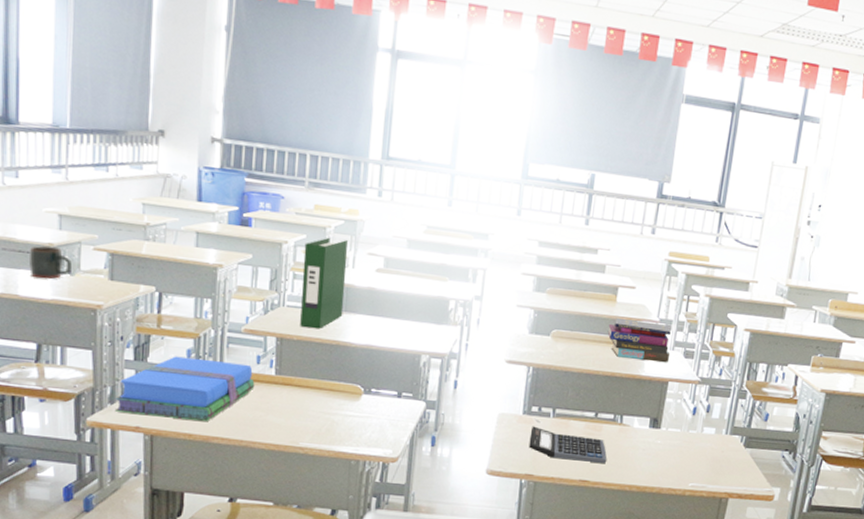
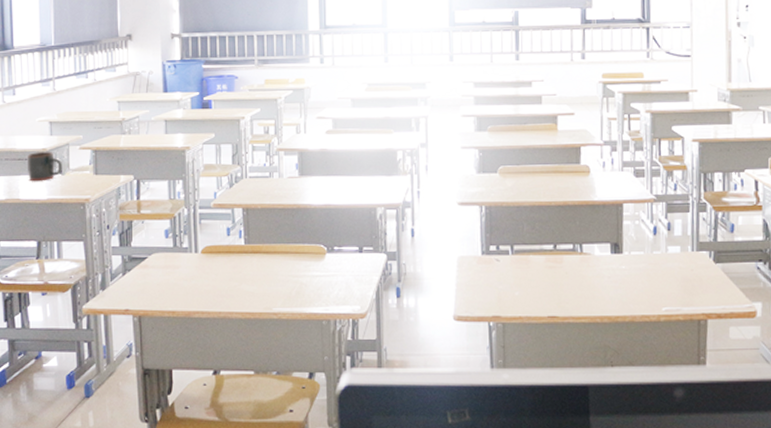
books: present [114,356,255,421] -> none [106,237,227,298]
binder: present [300,237,348,329] -> none [259,107,300,196]
calculator: present [529,426,607,463] -> none [491,265,572,297]
books: present [607,317,671,362] -> none [553,145,619,185]

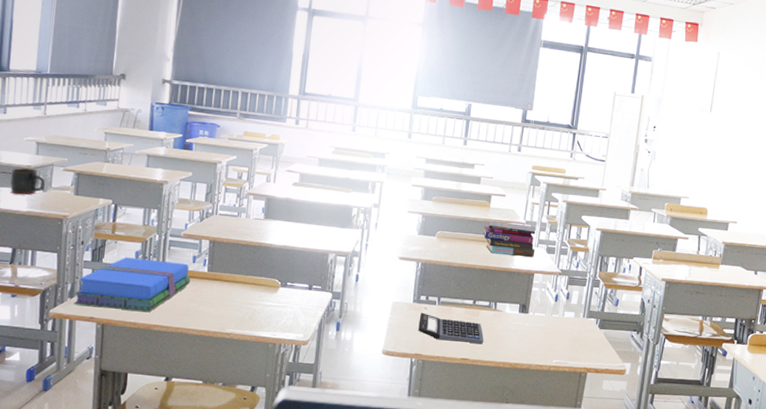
books: none [106,237,227,298] -> present [73,257,191,312]
calculator: none [491,265,572,297] -> present [418,312,484,344]
books: none [553,145,619,185] -> present [483,220,535,257]

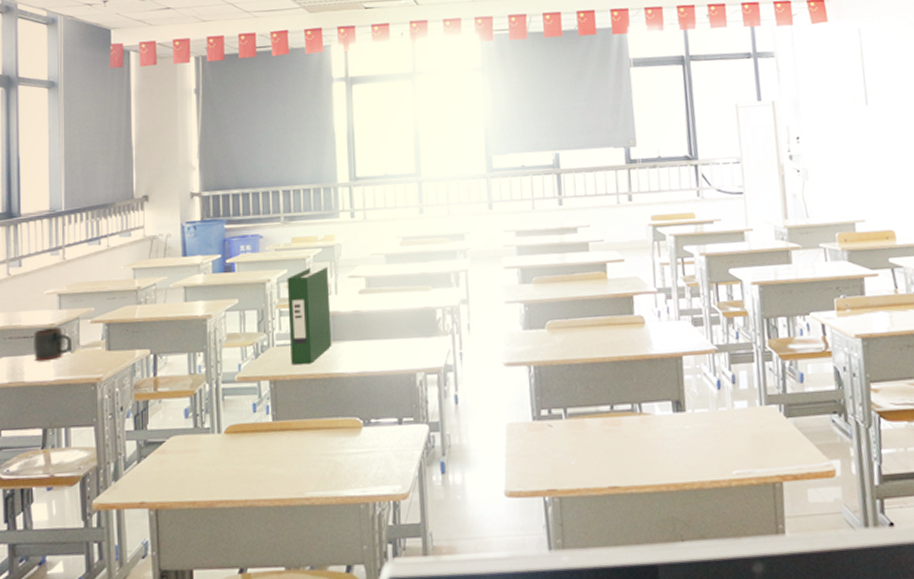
books: present [73,257,191,312] -> none [119,414,253,489]
binder: none [229,157,270,233] -> present [287,267,332,365]
calculator: present [418,312,484,344] -> none [544,432,634,466]
books: present [483,220,535,257] -> none [604,293,677,338]

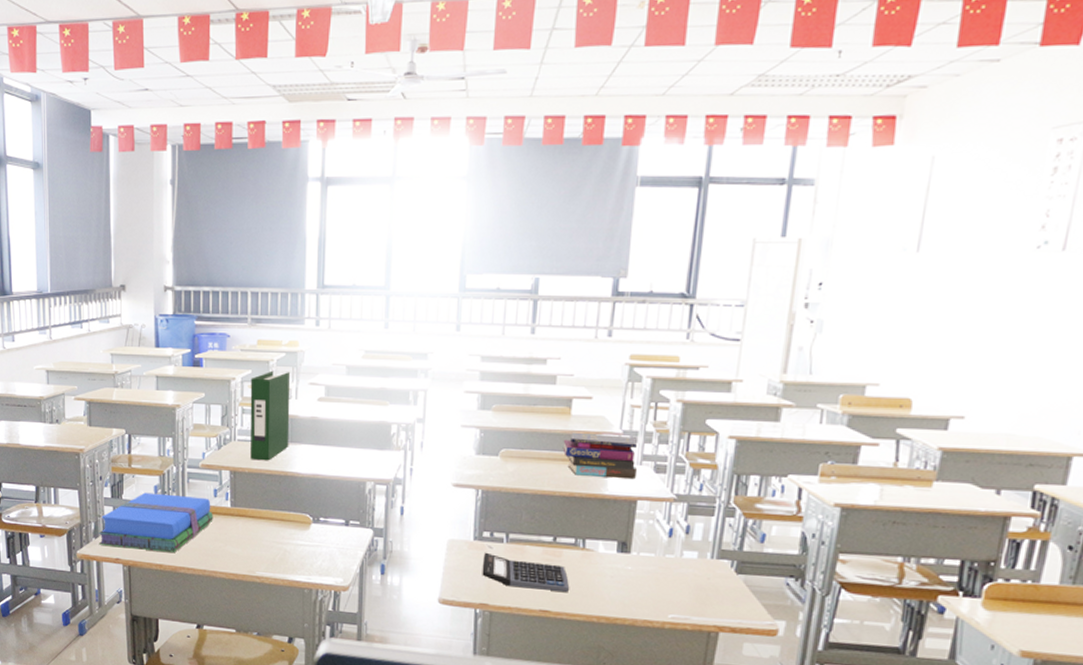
mug: present [32,327,72,360] -> none [25,400,58,428]
books: none [119,414,253,489] -> present [98,492,213,552]
calculator: none [544,432,634,466] -> present [482,552,569,592]
books: none [604,293,677,338] -> present [562,432,637,478]

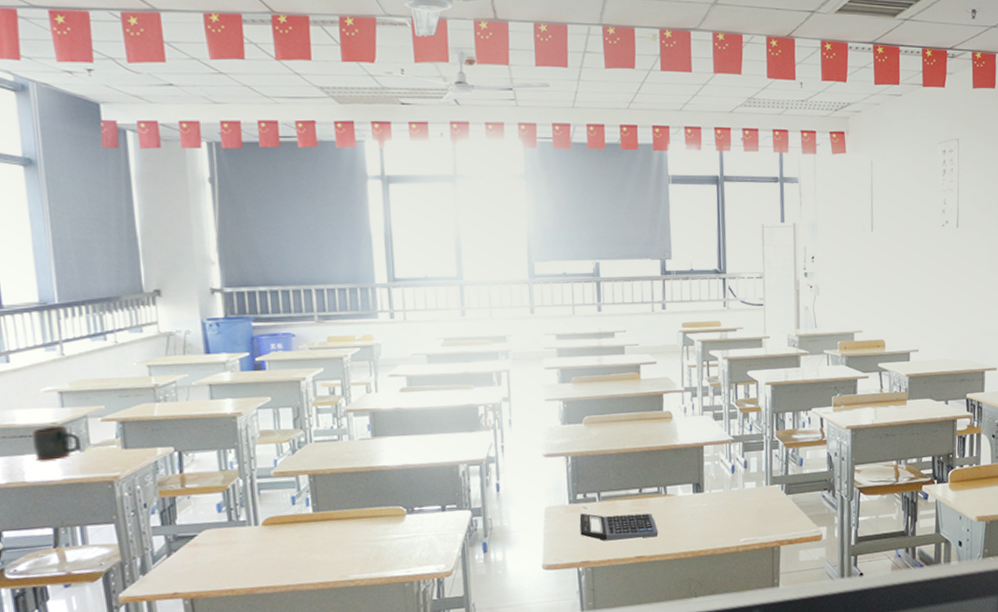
mug: none [25,400,58,428] -> present [31,426,81,460]
books: present [98,492,213,552] -> none [147,507,294,582]
binder: present [250,370,290,461] -> none [323,366,374,460]
books: present [562,432,637,478] -> none [636,392,700,431]

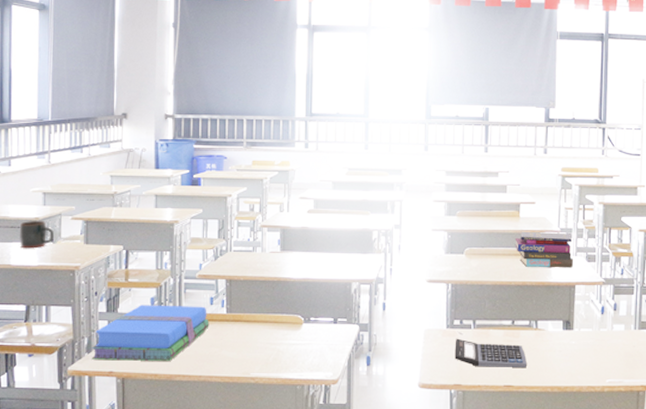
books: none [147,507,294,582] -> present [91,305,209,361]
books: none [636,392,700,431] -> present [515,231,573,267]

